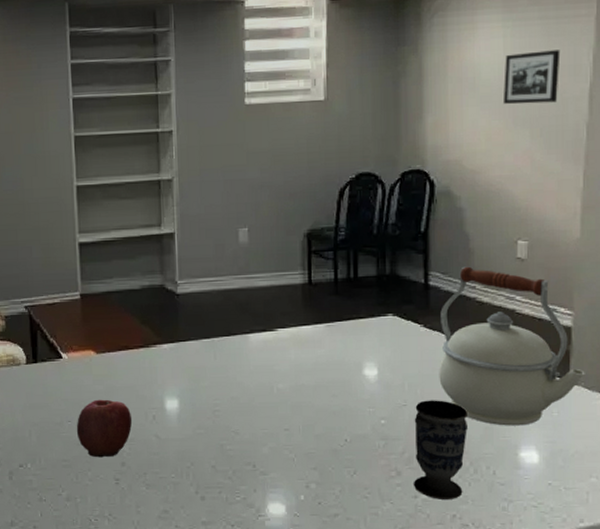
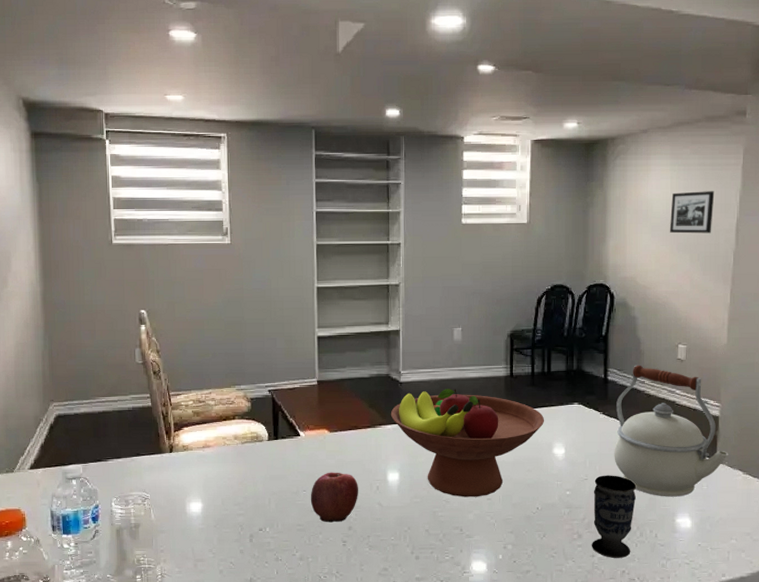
fruit bowl: none [166,300,352,428] -> present [390,389,545,497]

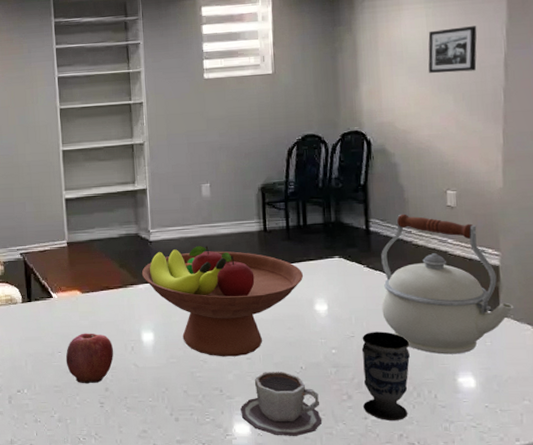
cup: none [479,512,554,573] -> present [241,372,323,436]

